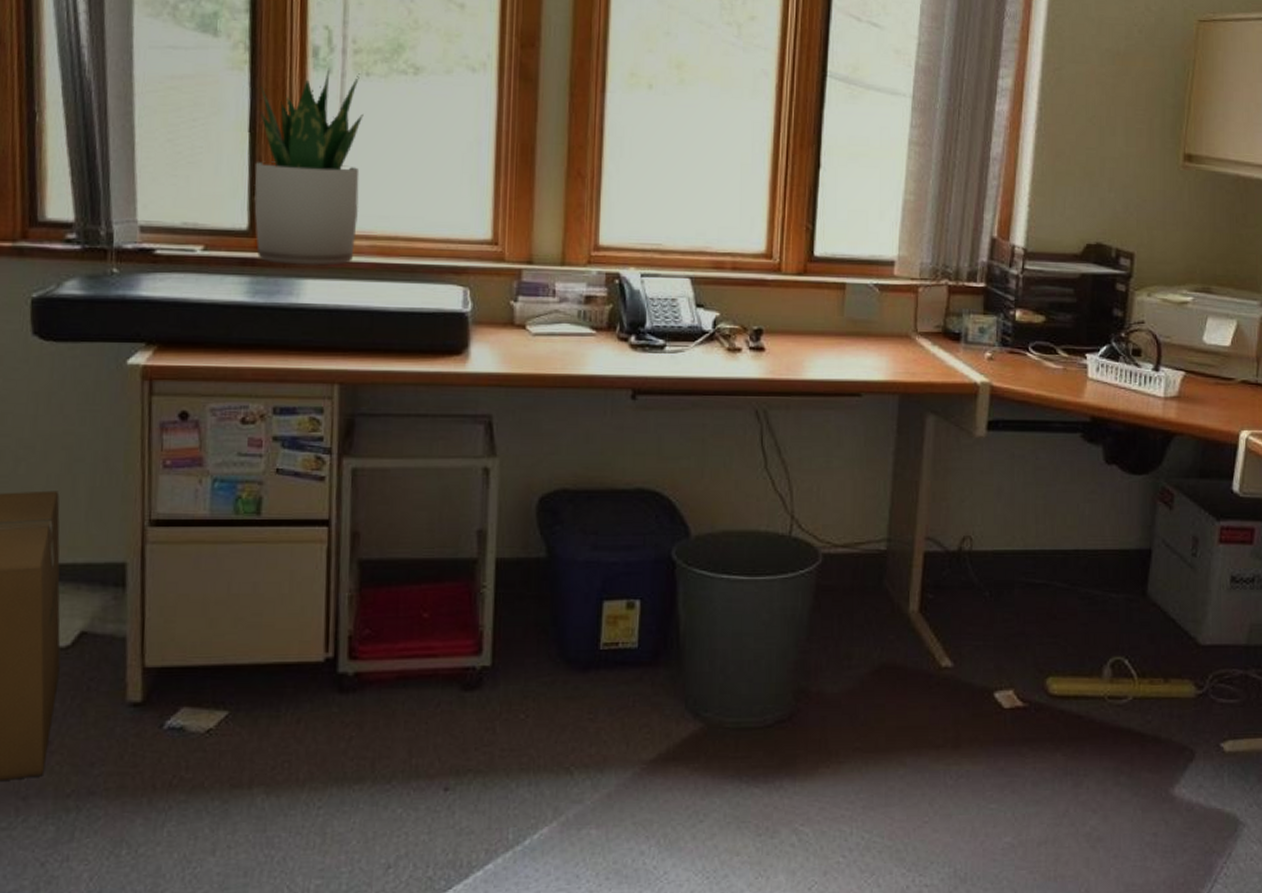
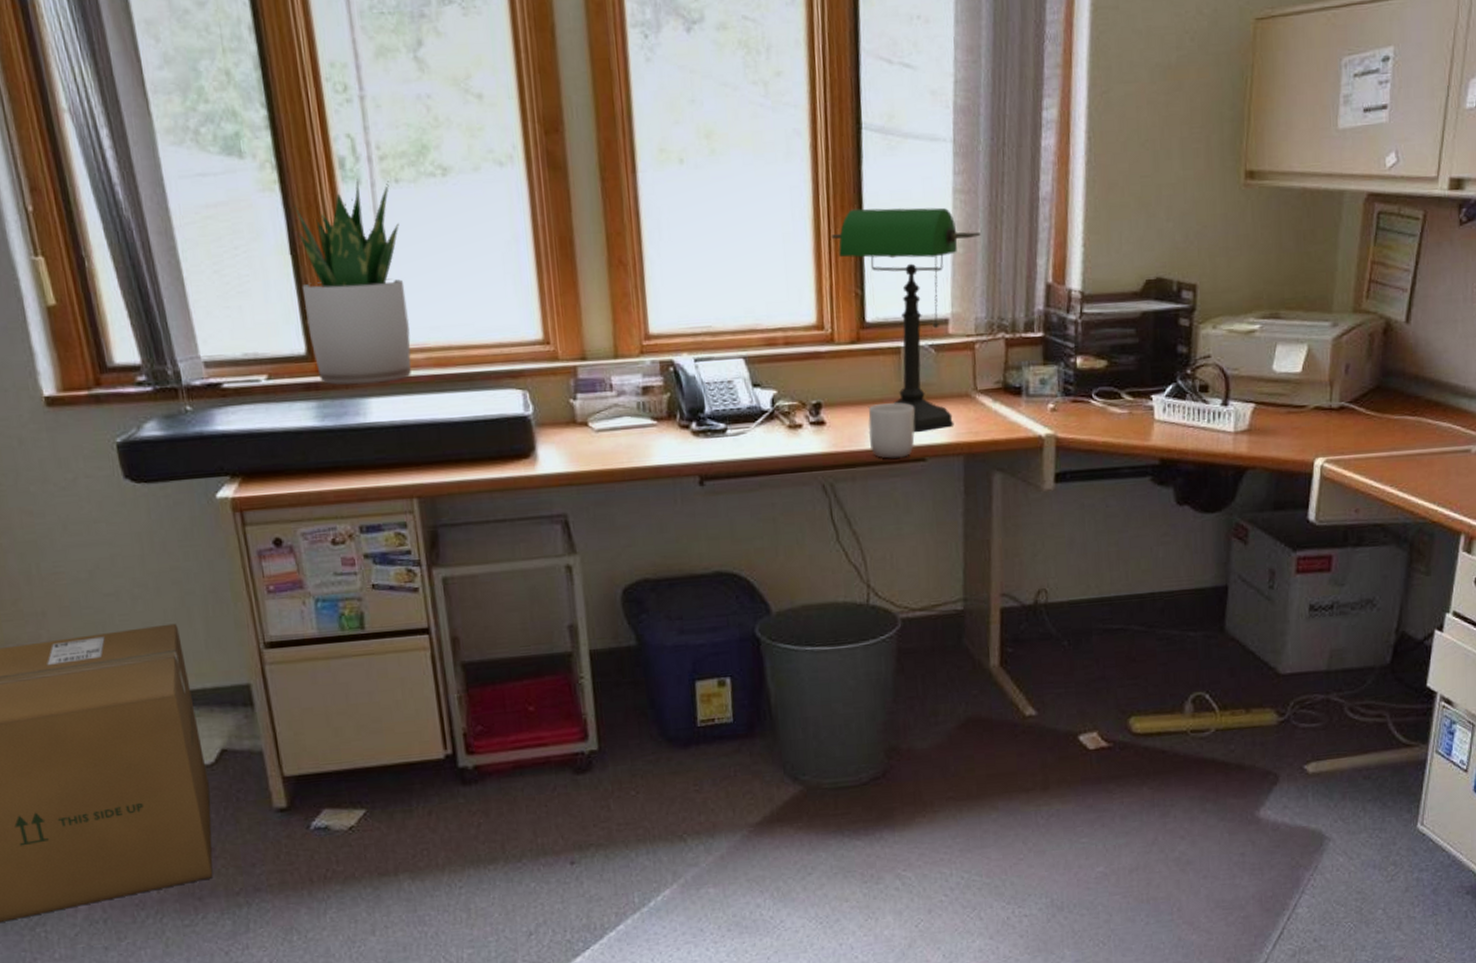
desk lamp: none [788,148,932,367] -> present [831,207,981,432]
mug: none [806,336,854,391] -> present [868,402,915,459]

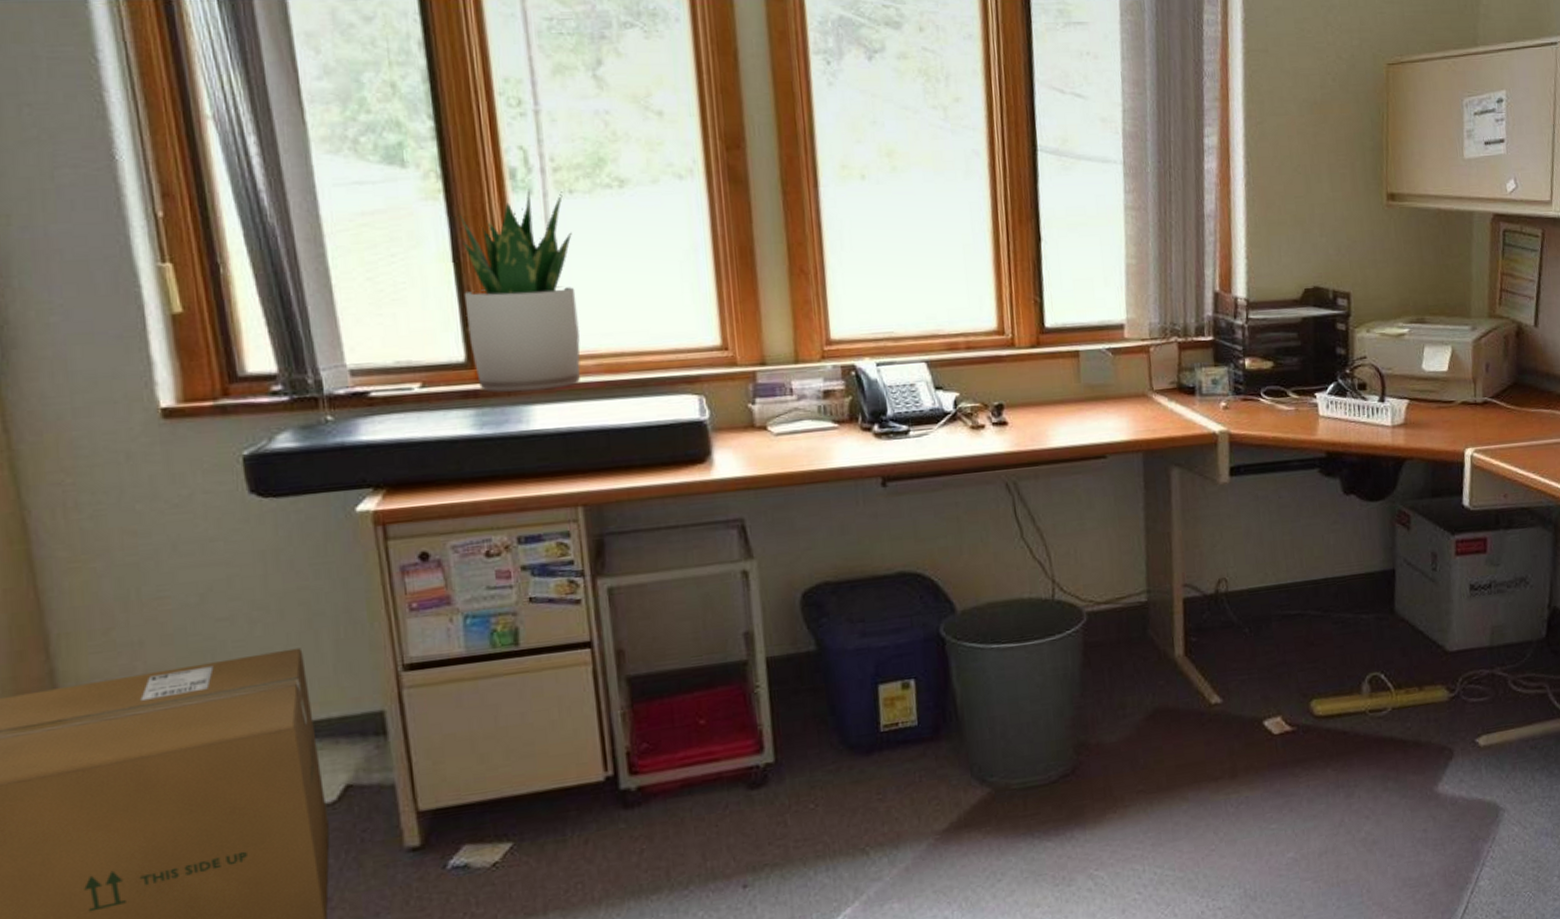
desk lamp: present [831,207,981,432] -> none [1010,222,1152,430]
mug: present [868,402,915,459] -> none [1049,403,1095,457]

